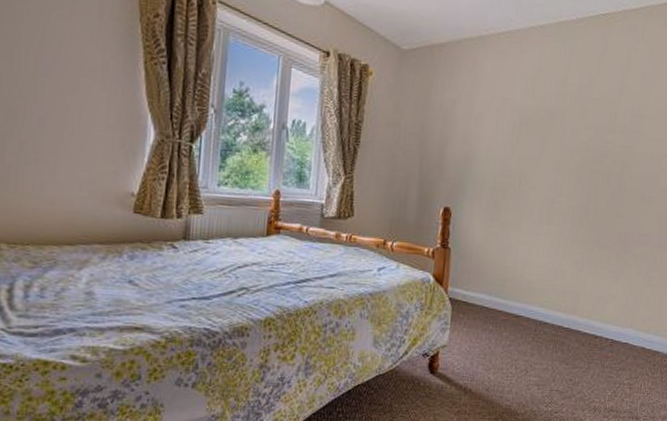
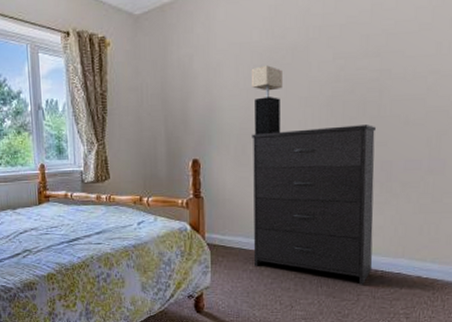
dresser: none [494,189,617,353] -> present [252,125,377,285]
table lamp: none [507,123,539,192] -> present [251,65,284,135]

